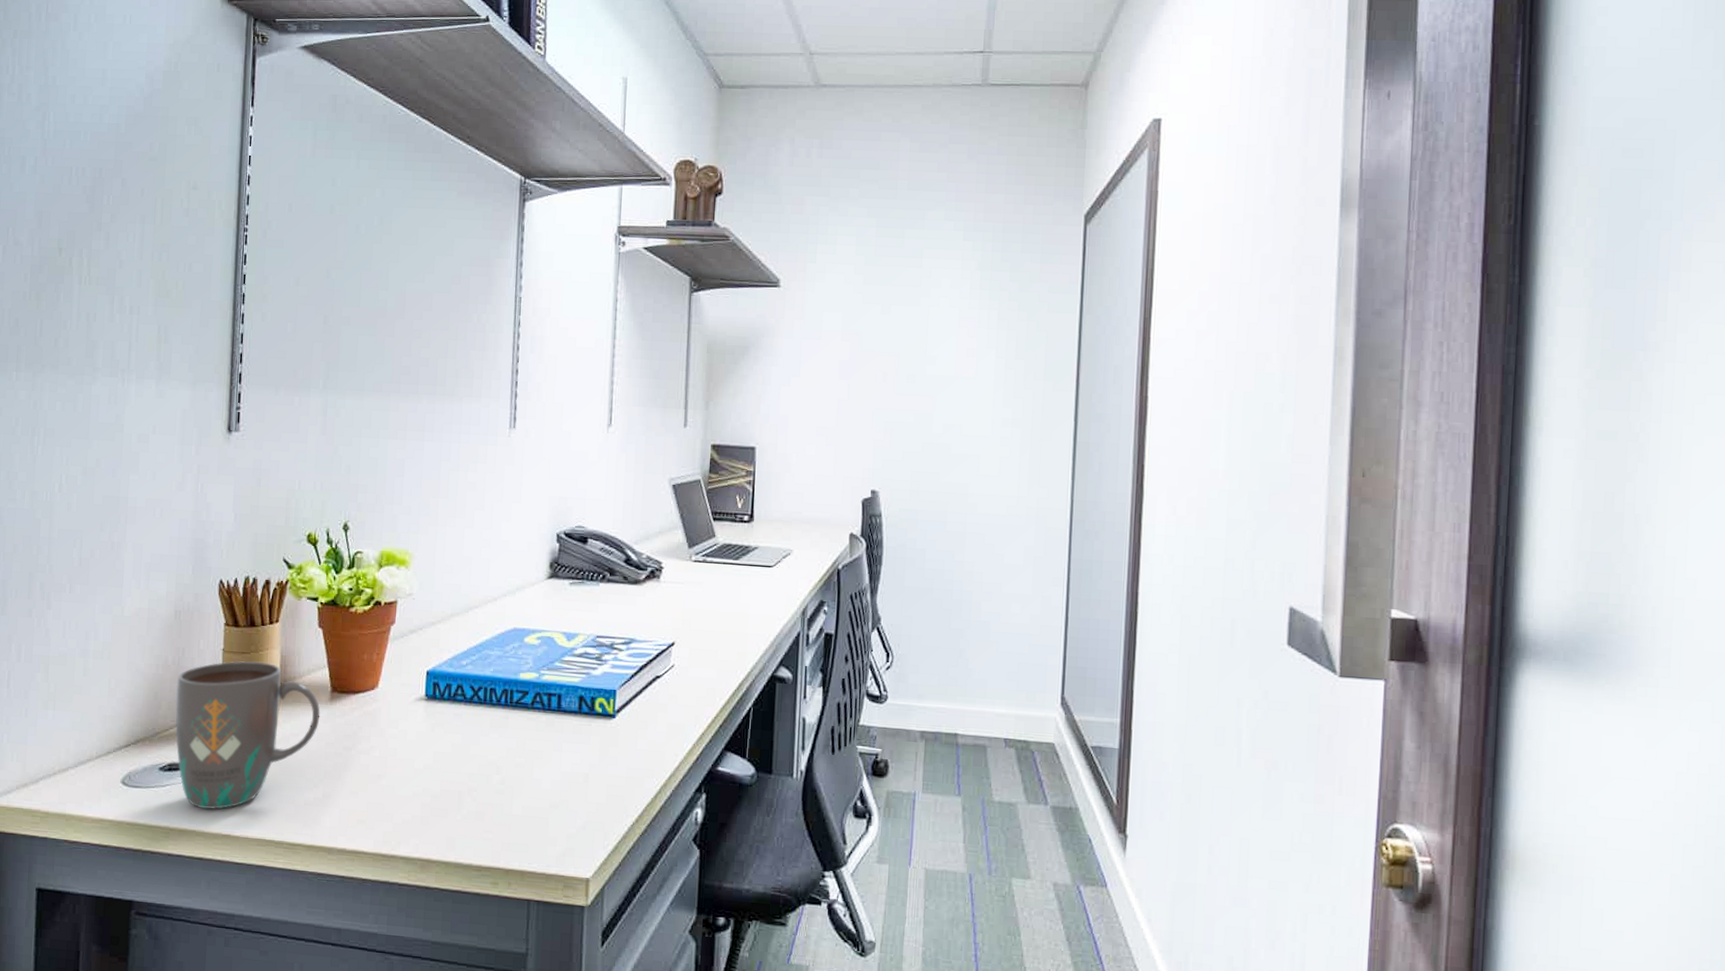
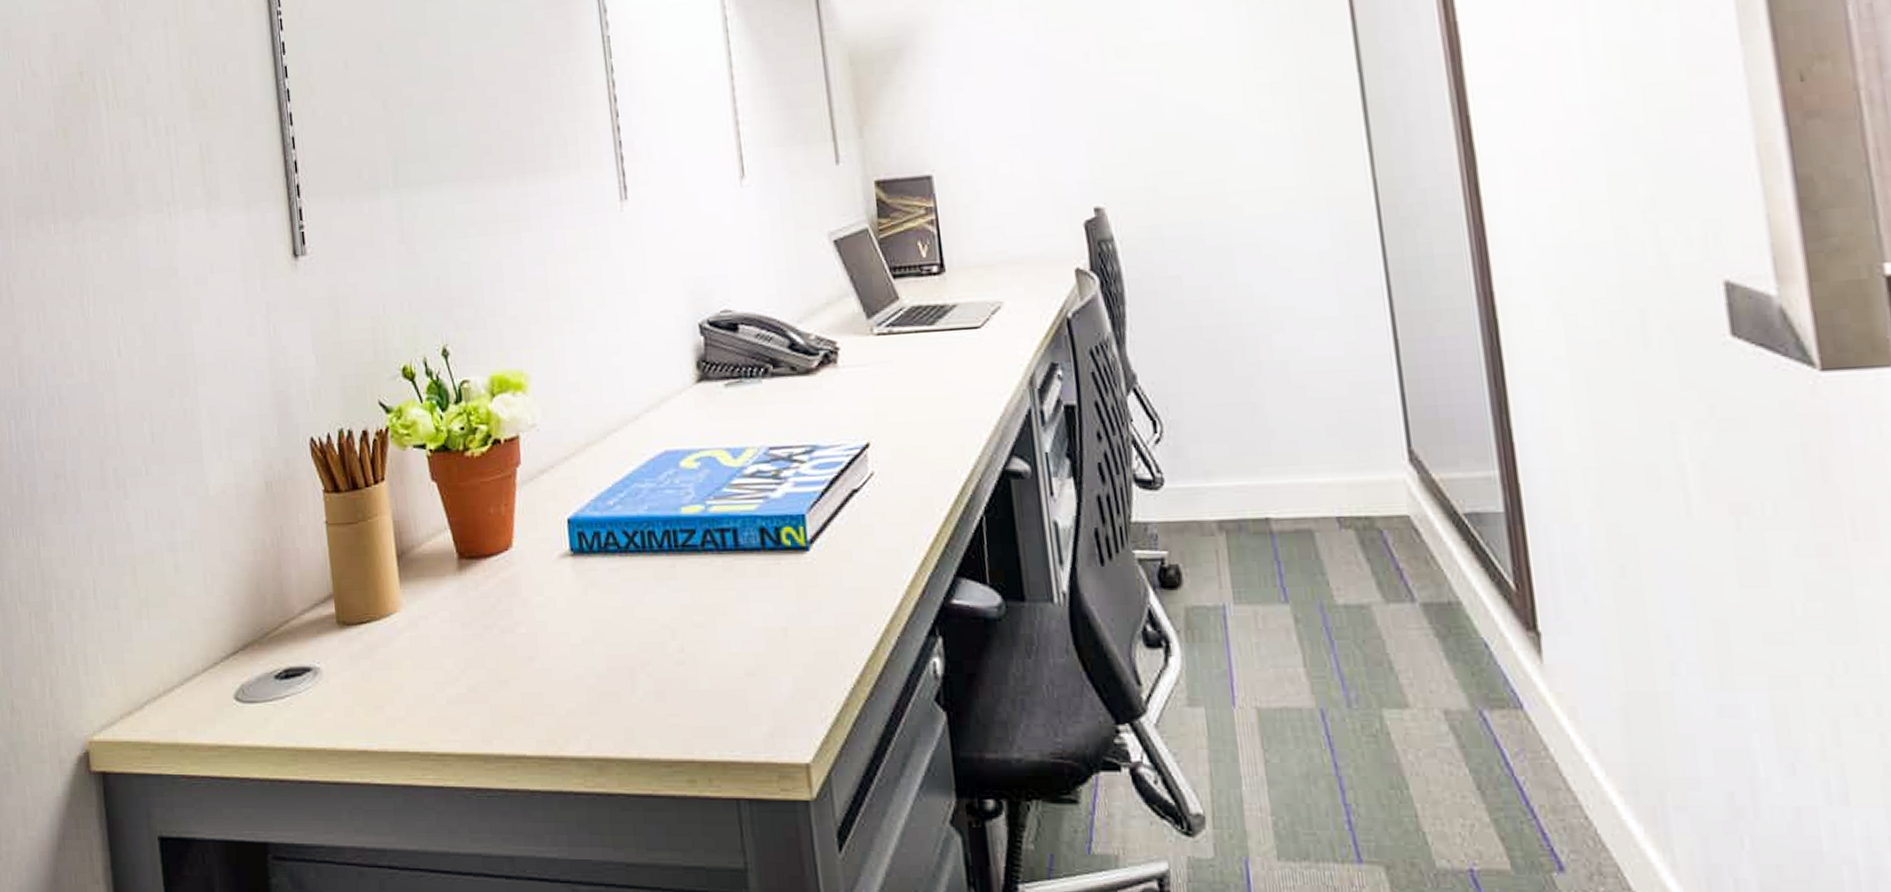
mug: present [175,660,321,809] -> none [279,531,450,720]

